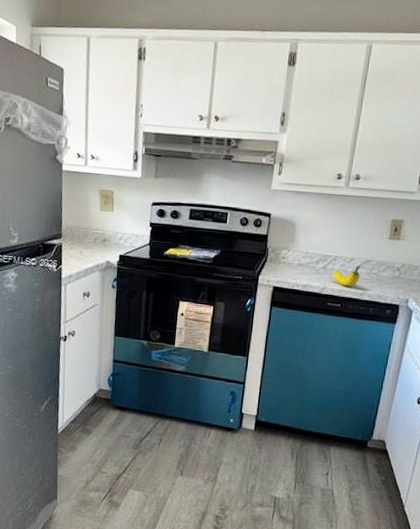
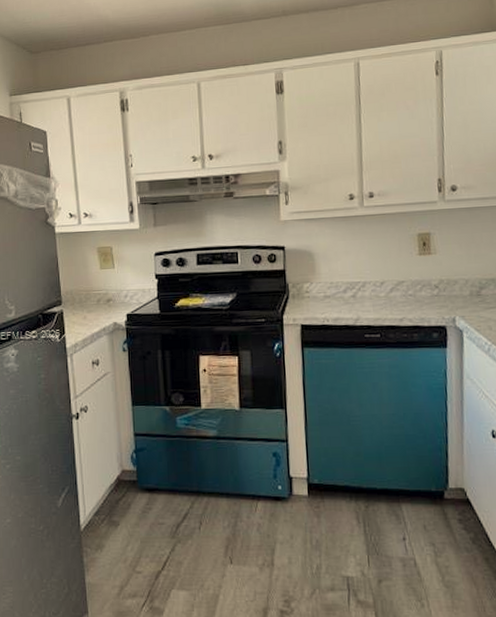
fruit: present [333,265,360,287] -> none [365,288,396,313]

